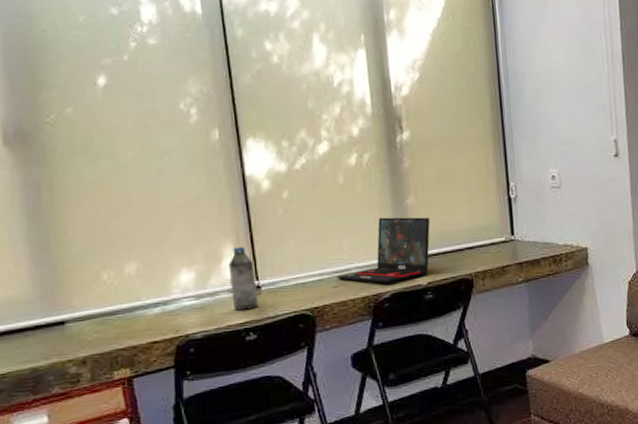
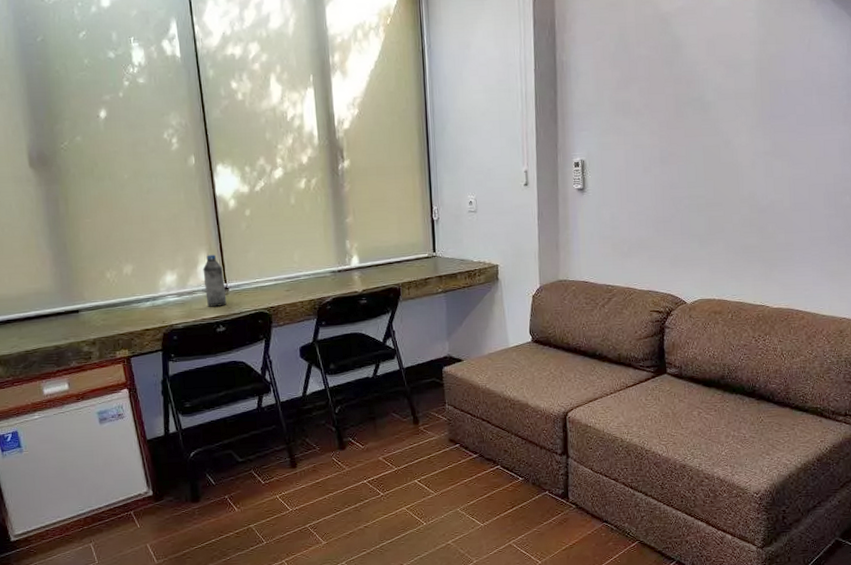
laptop: present [336,217,430,284] -> none [288,233,366,290]

